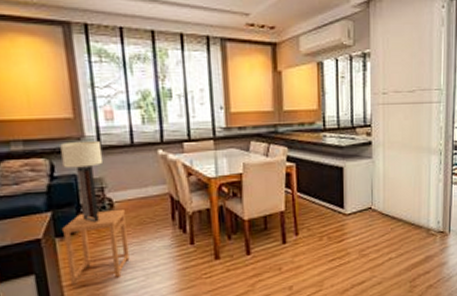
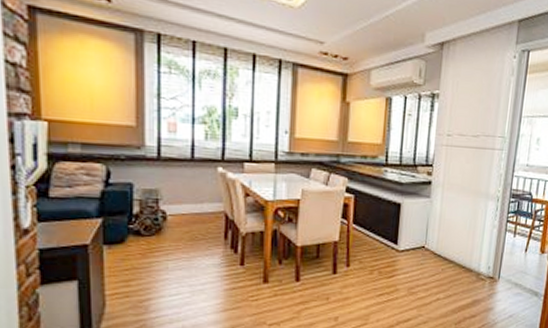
table lamp: present [60,140,104,223] -> none [119,150,162,234]
side table: present [63,208,130,285] -> none [112,222,179,294]

